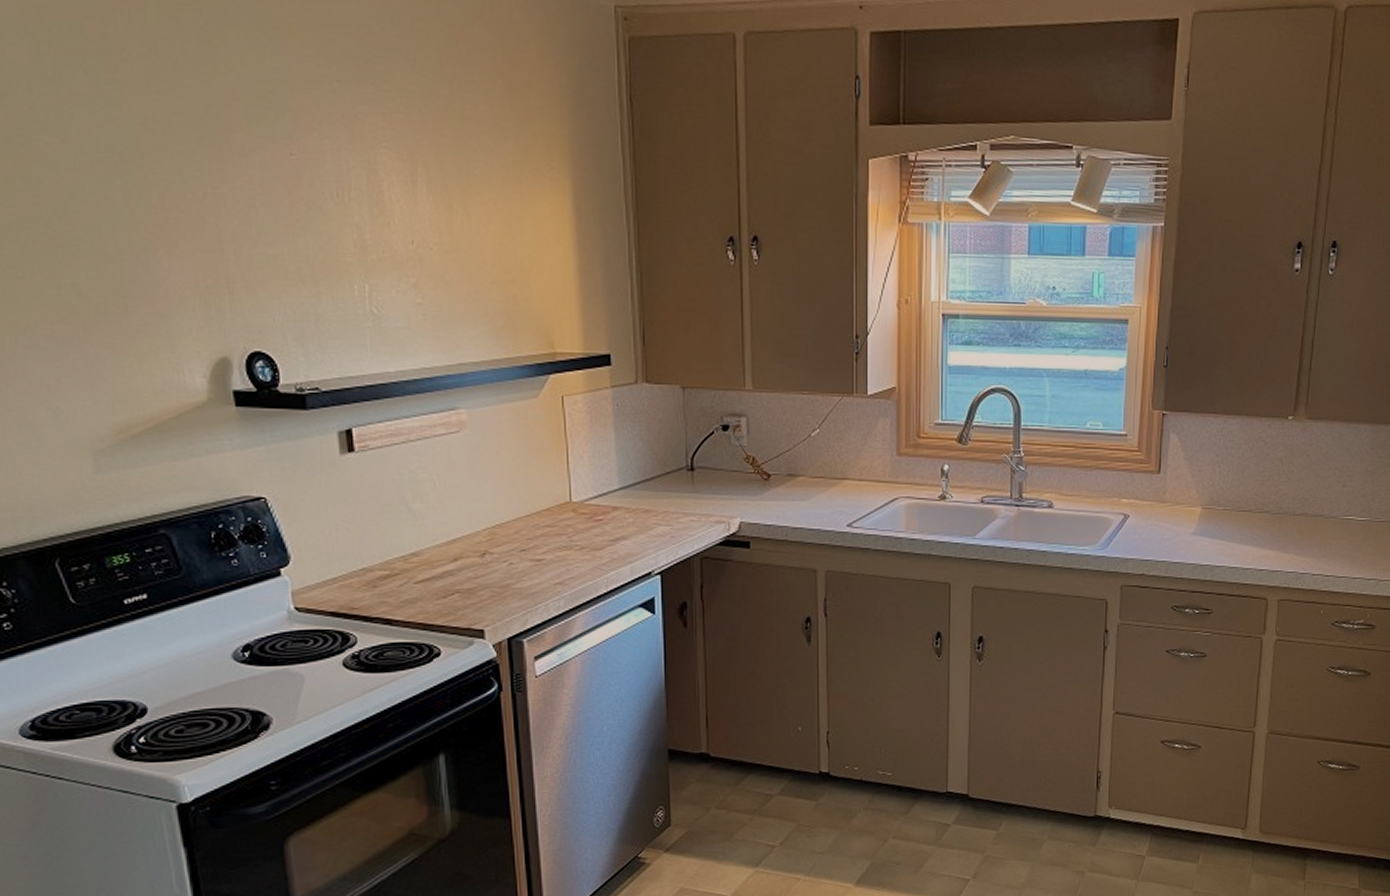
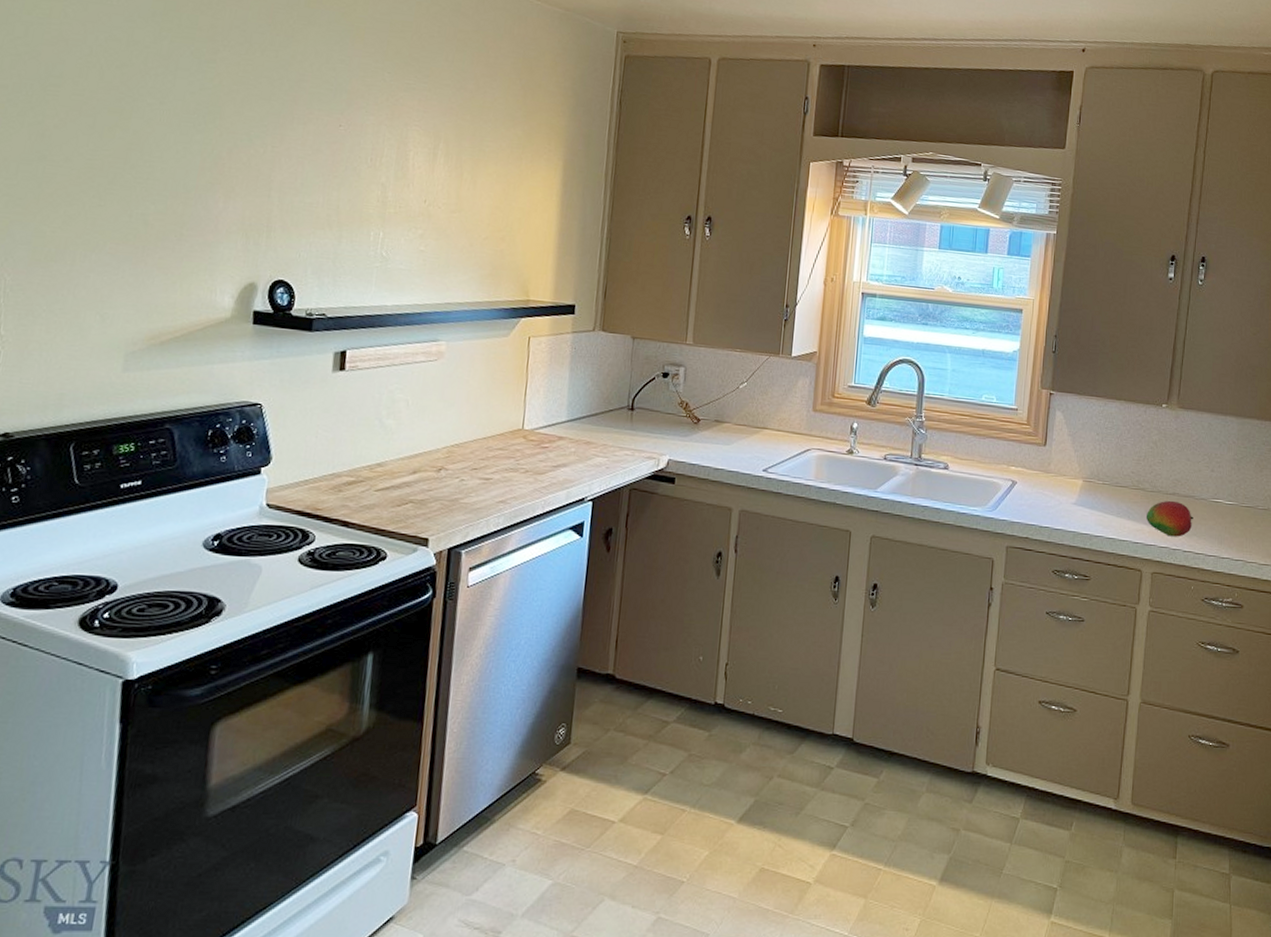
fruit: none [1271,521,1323,560] -> present [1145,500,1193,537]

